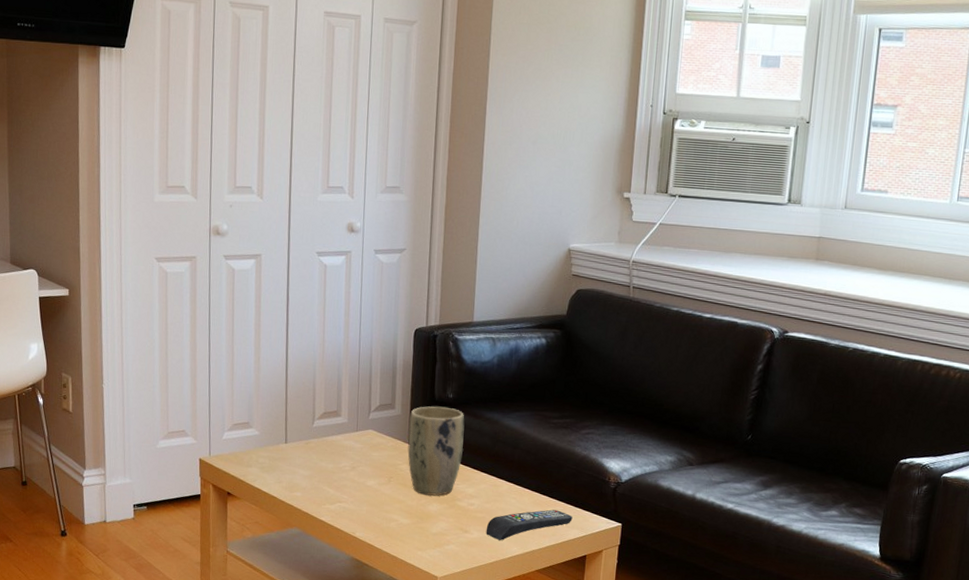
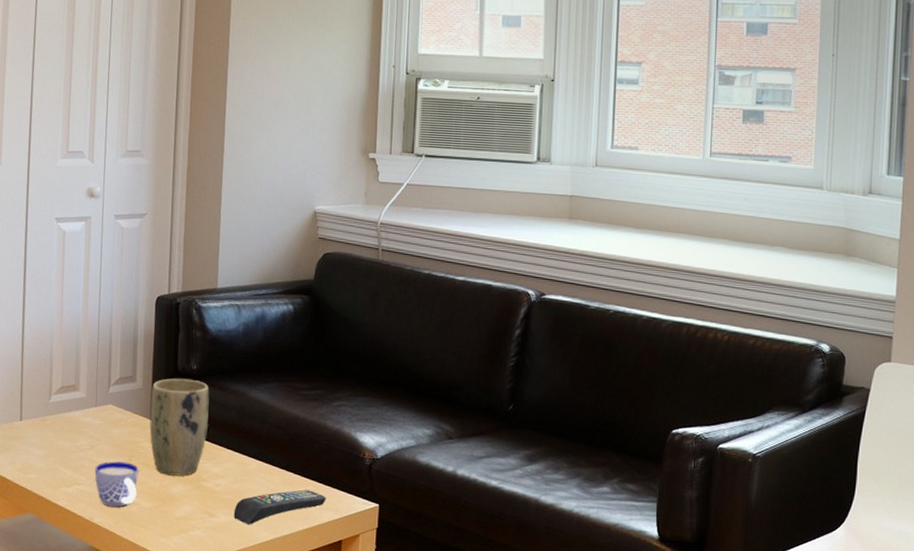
cup: none [356,481,397,524] -> present [94,461,139,508]

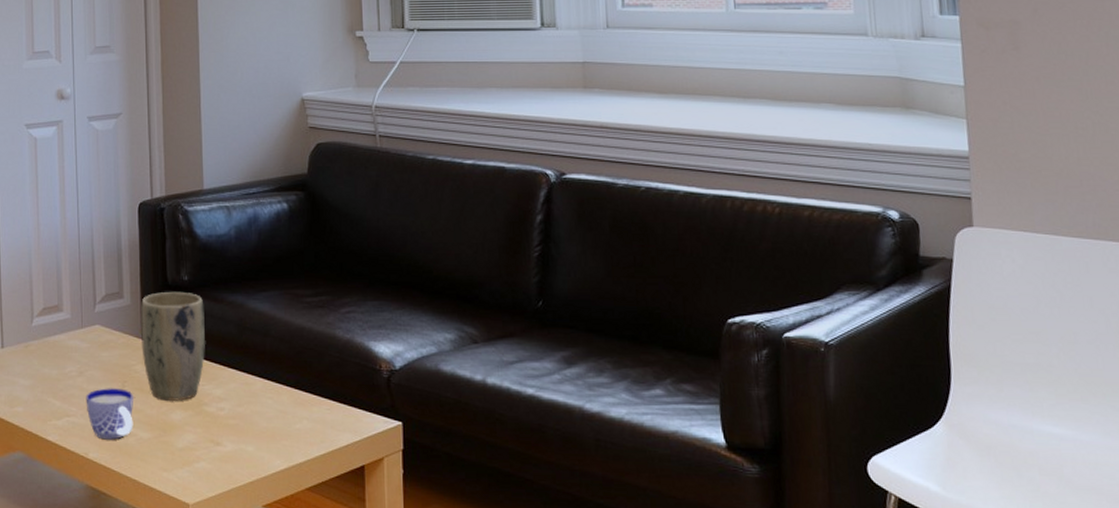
remote control: present [233,489,326,525] -> none [241,409,343,452]

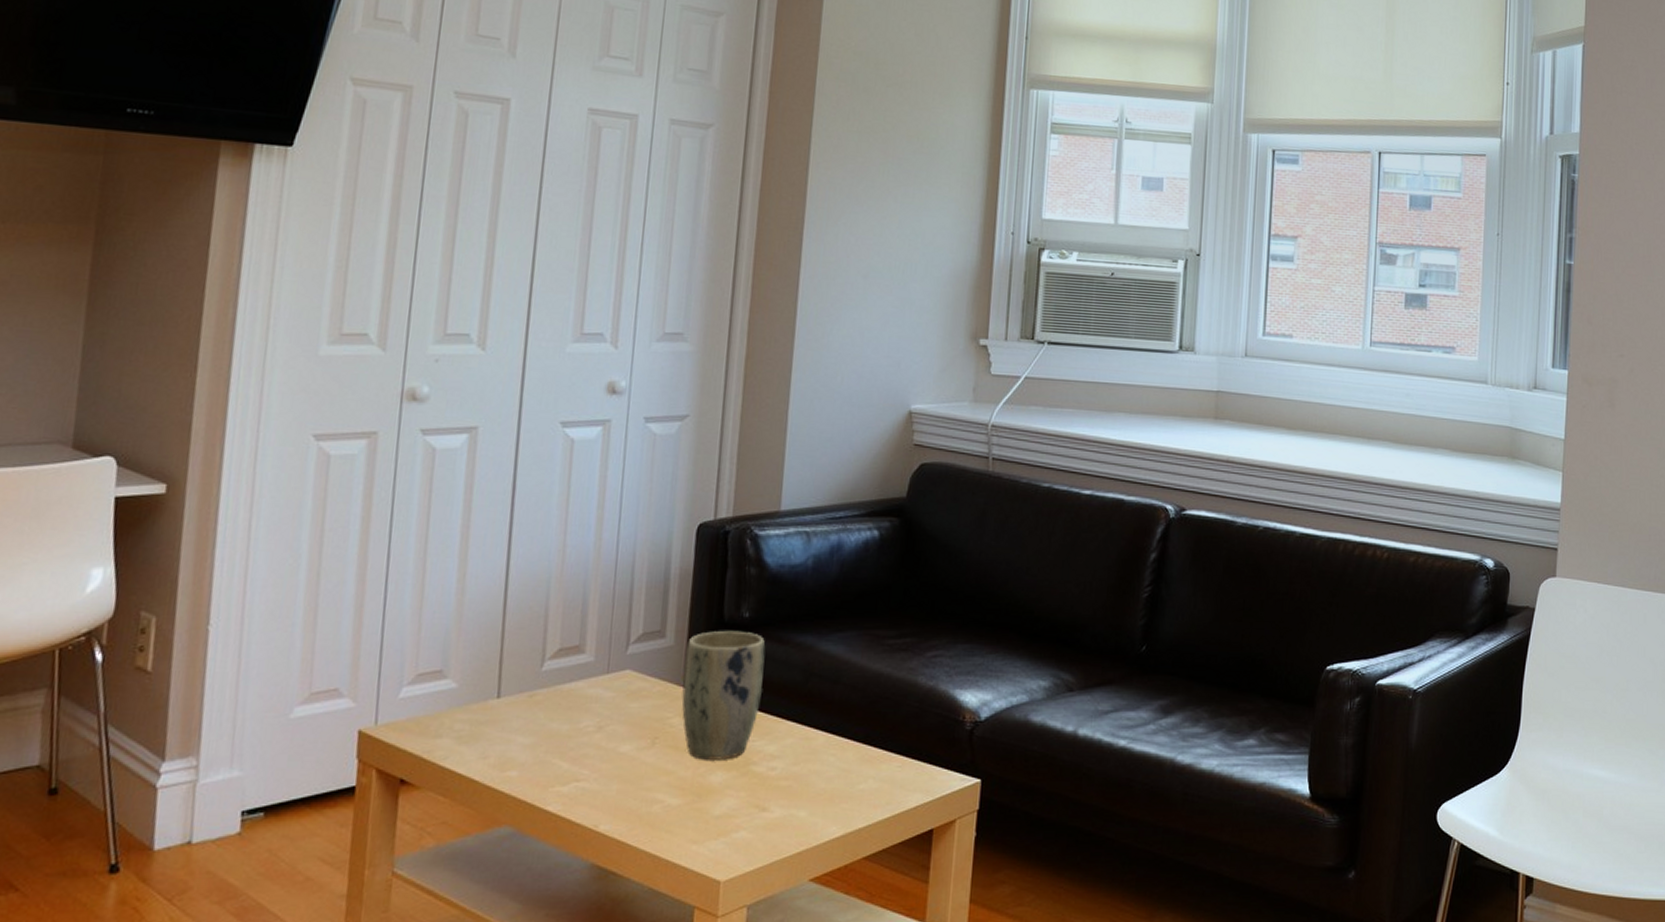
cup: present [86,388,133,440] -> none [602,746,665,808]

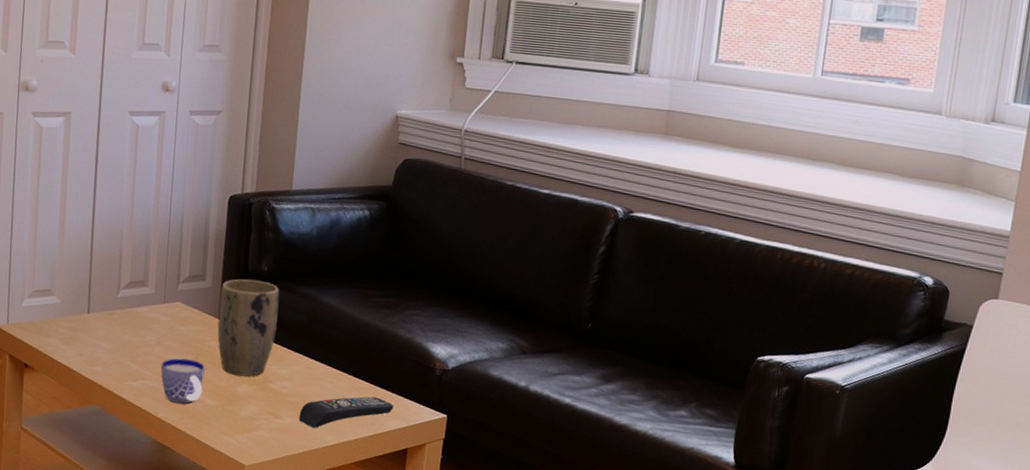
cup: none [602,746,665,808] -> present [161,358,205,404]
remote control: none [792,767,915,818] -> present [298,396,394,428]

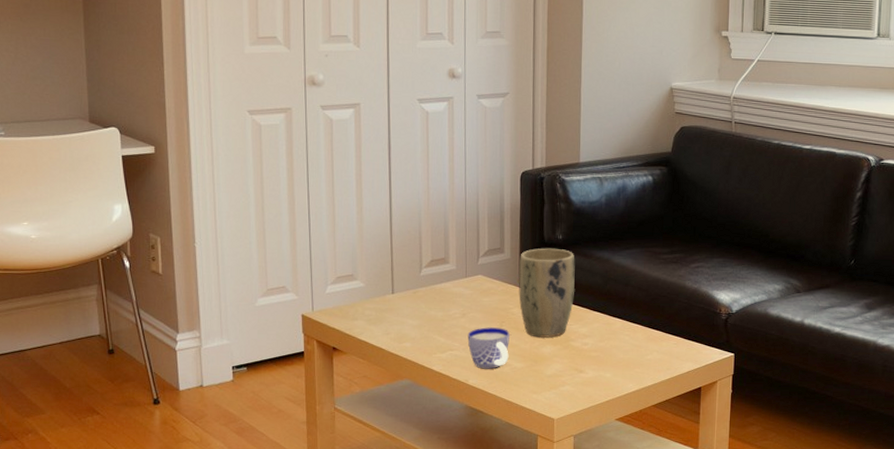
remote control: present [298,396,394,428] -> none [601,344,686,378]

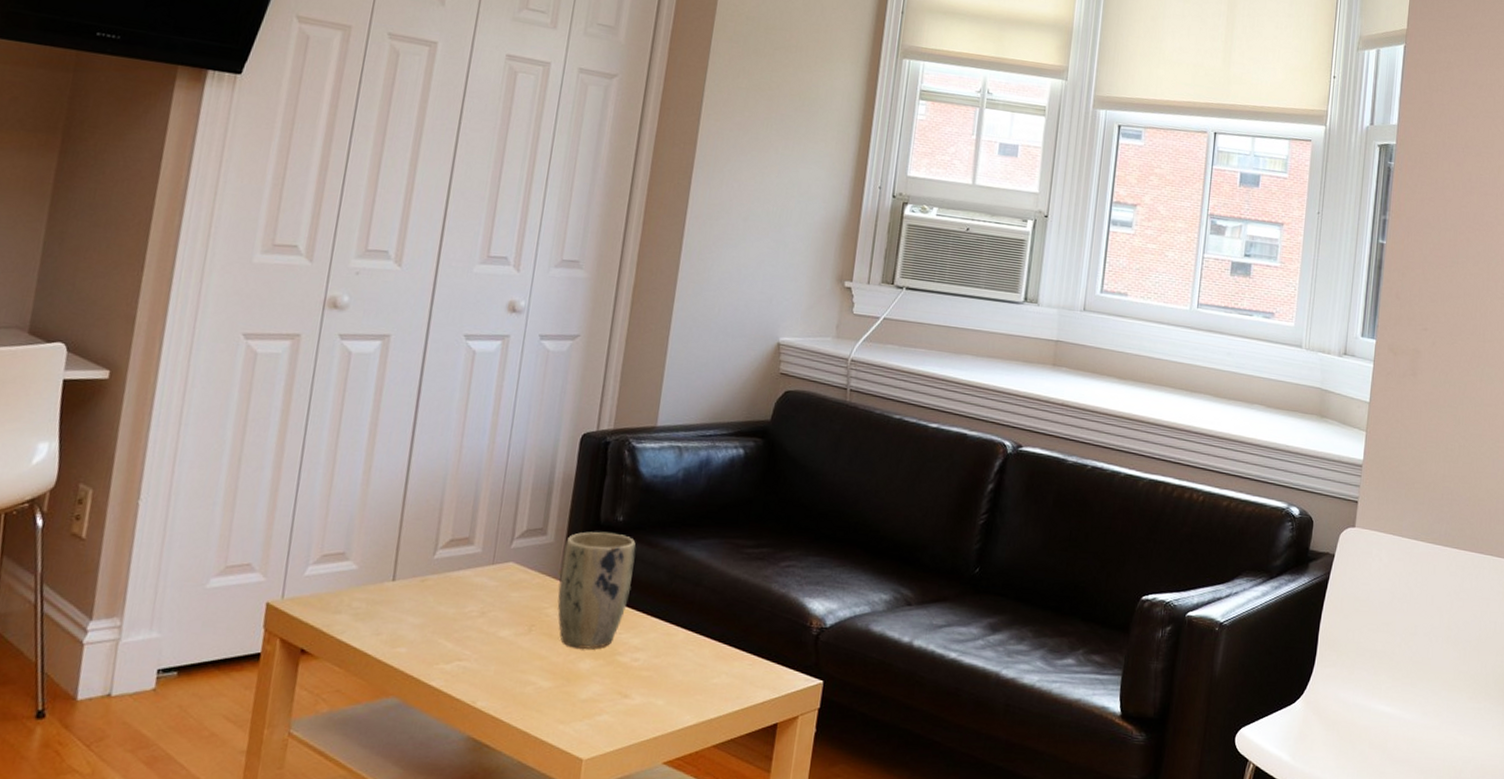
cup: present [467,327,510,369] -> none [483,631,540,688]

